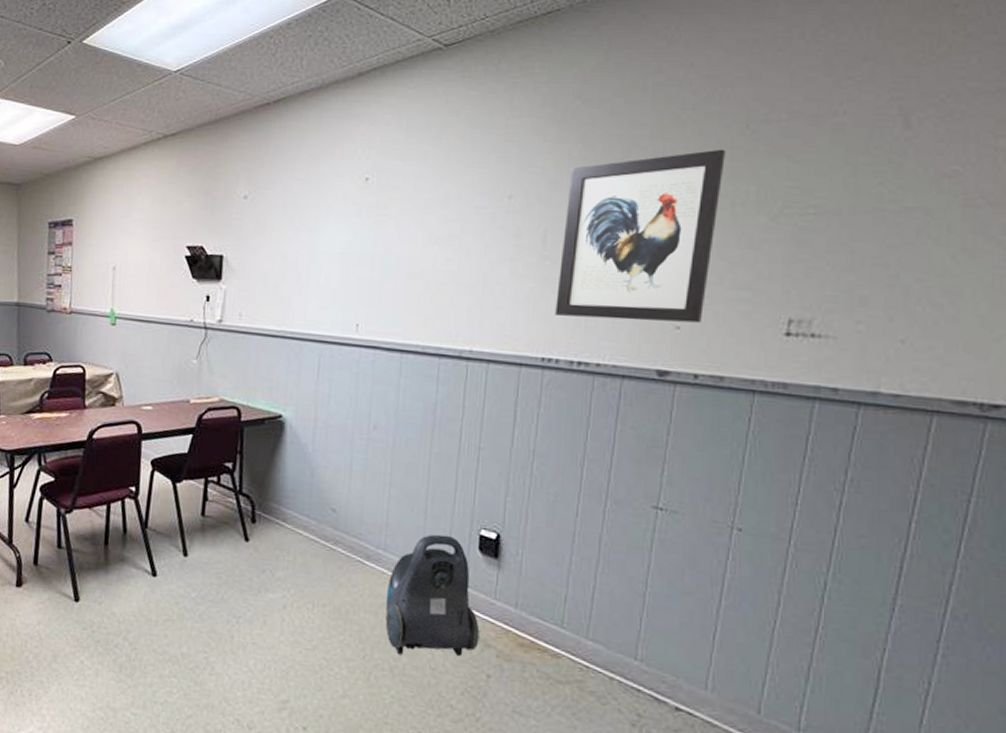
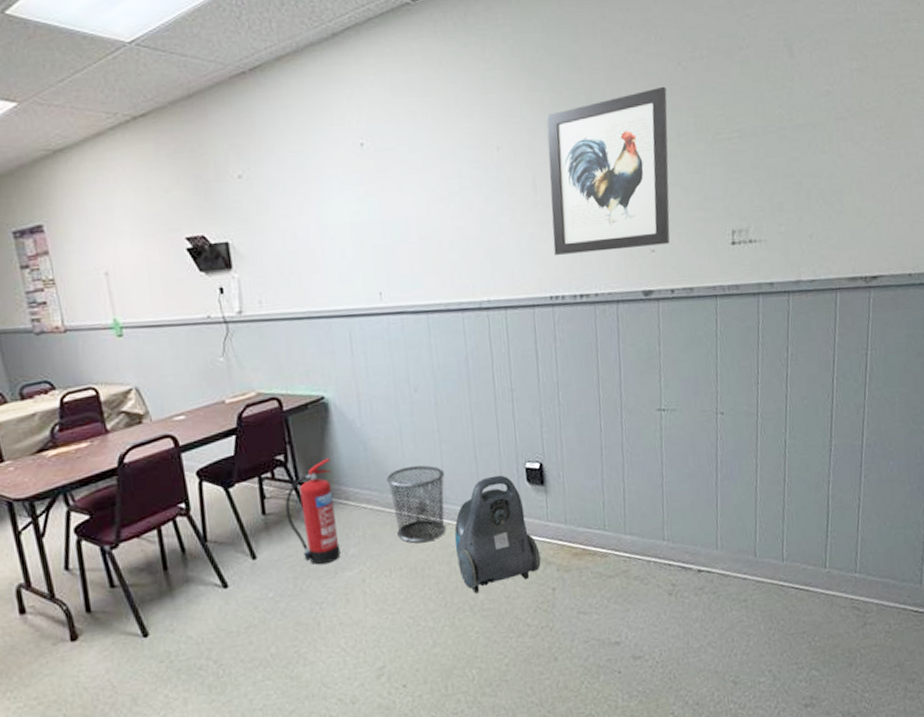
fire extinguisher: none [223,475,276,580] -> present [285,458,341,565]
waste bin: none [327,503,389,586] -> present [387,465,446,543]

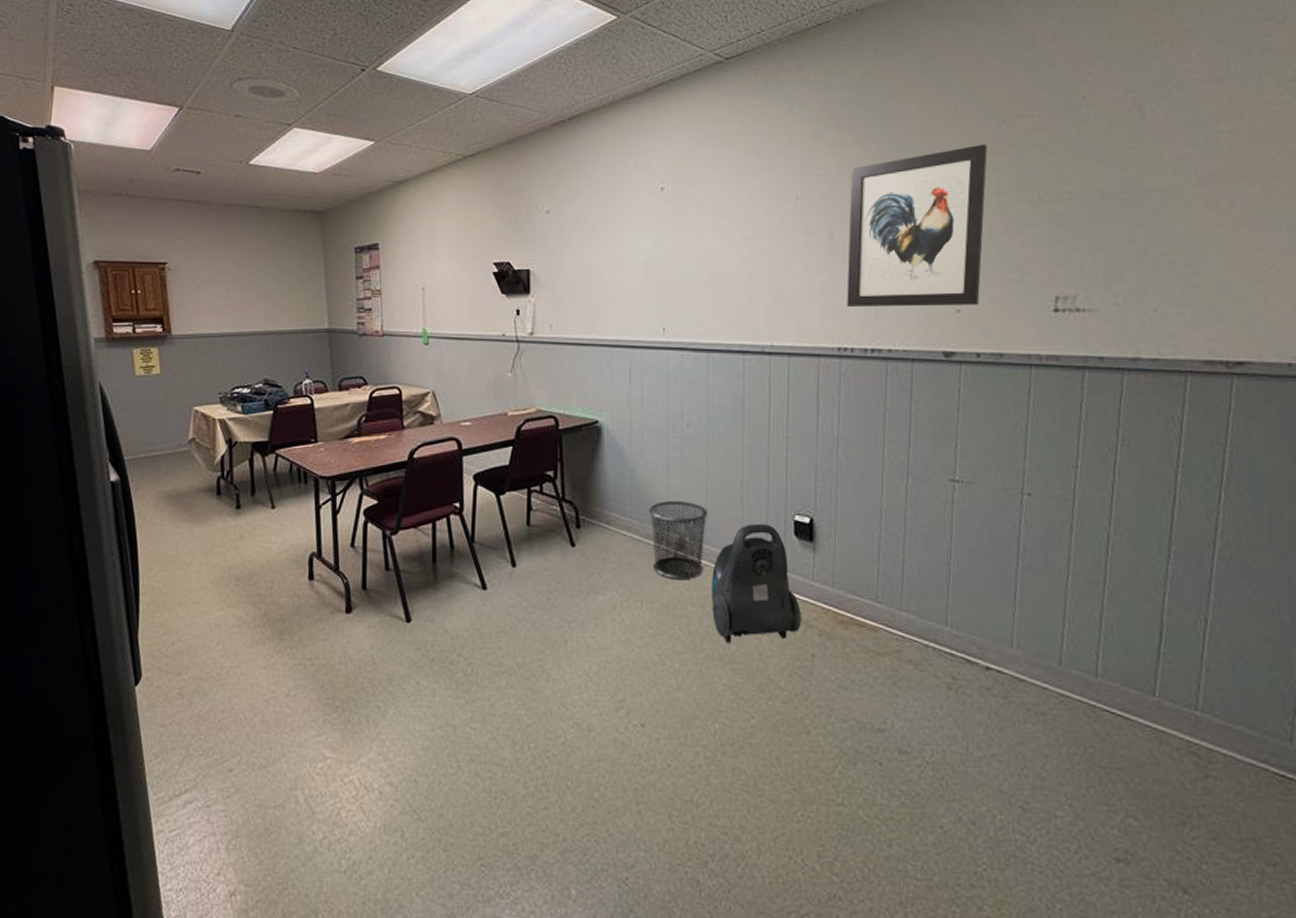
fire extinguisher: present [285,458,341,565] -> none [549,480,596,584]

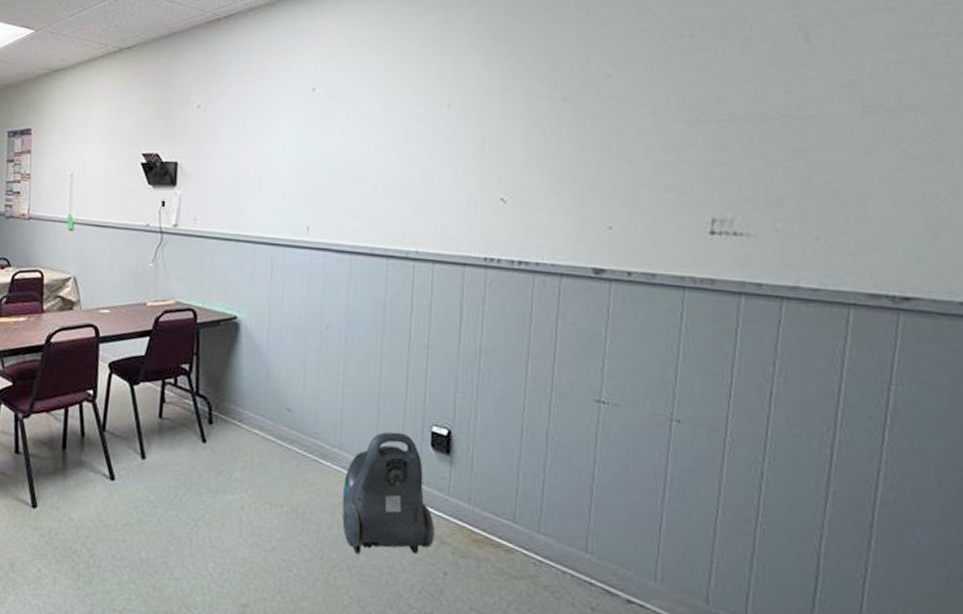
waste bin: present [649,500,707,580] -> none [283,402,343,485]
wall art: present [847,143,987,307] -> none [495,61,645,223]

